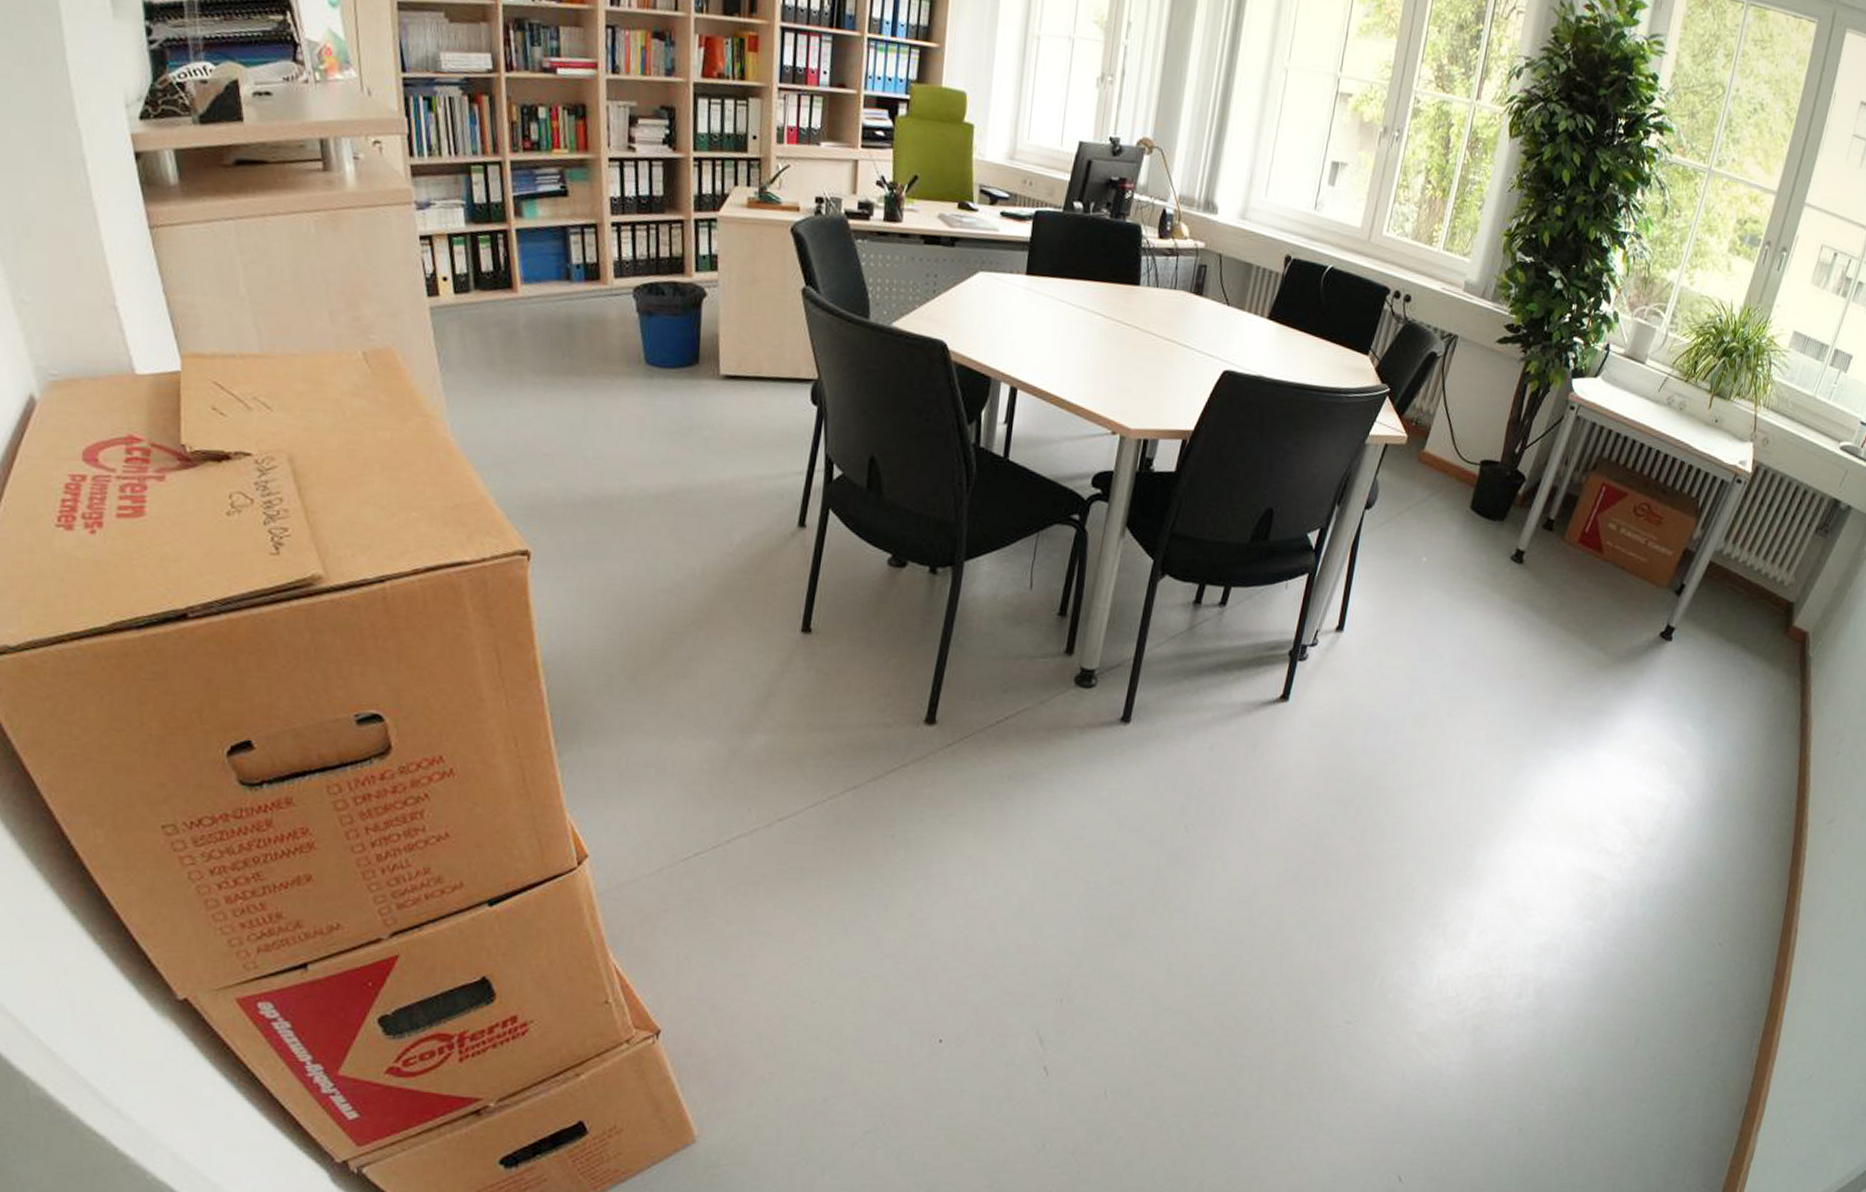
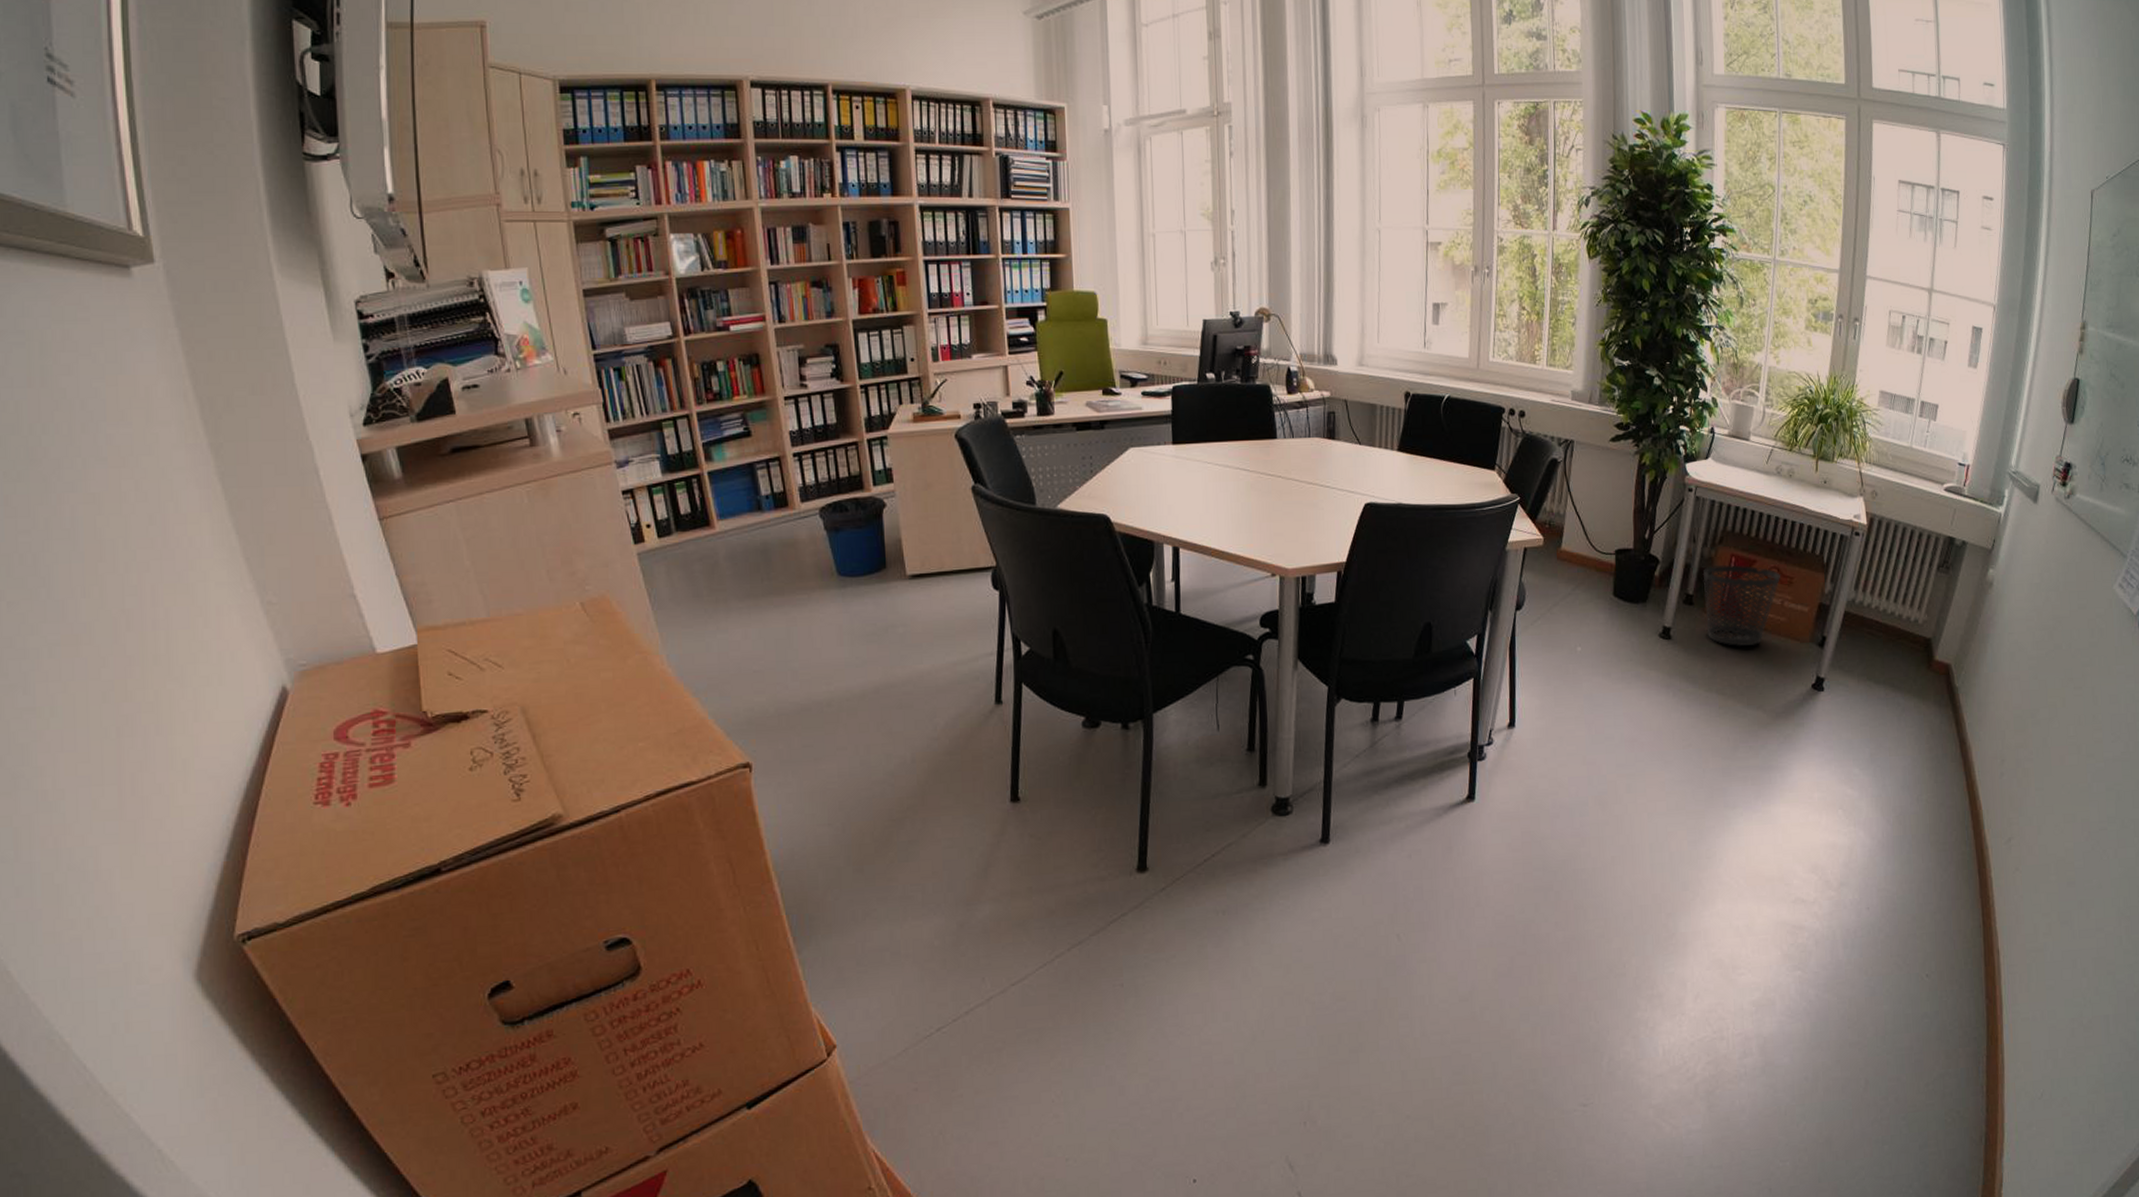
wastebasket: none [1562,492,1650,583] -> present [1702,565,1780,647]

